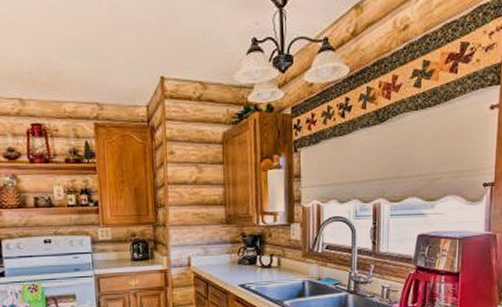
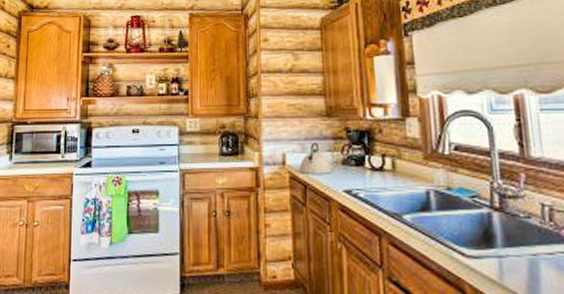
kettle: none [202,247,230,273] -> present [299,143,332,174]

